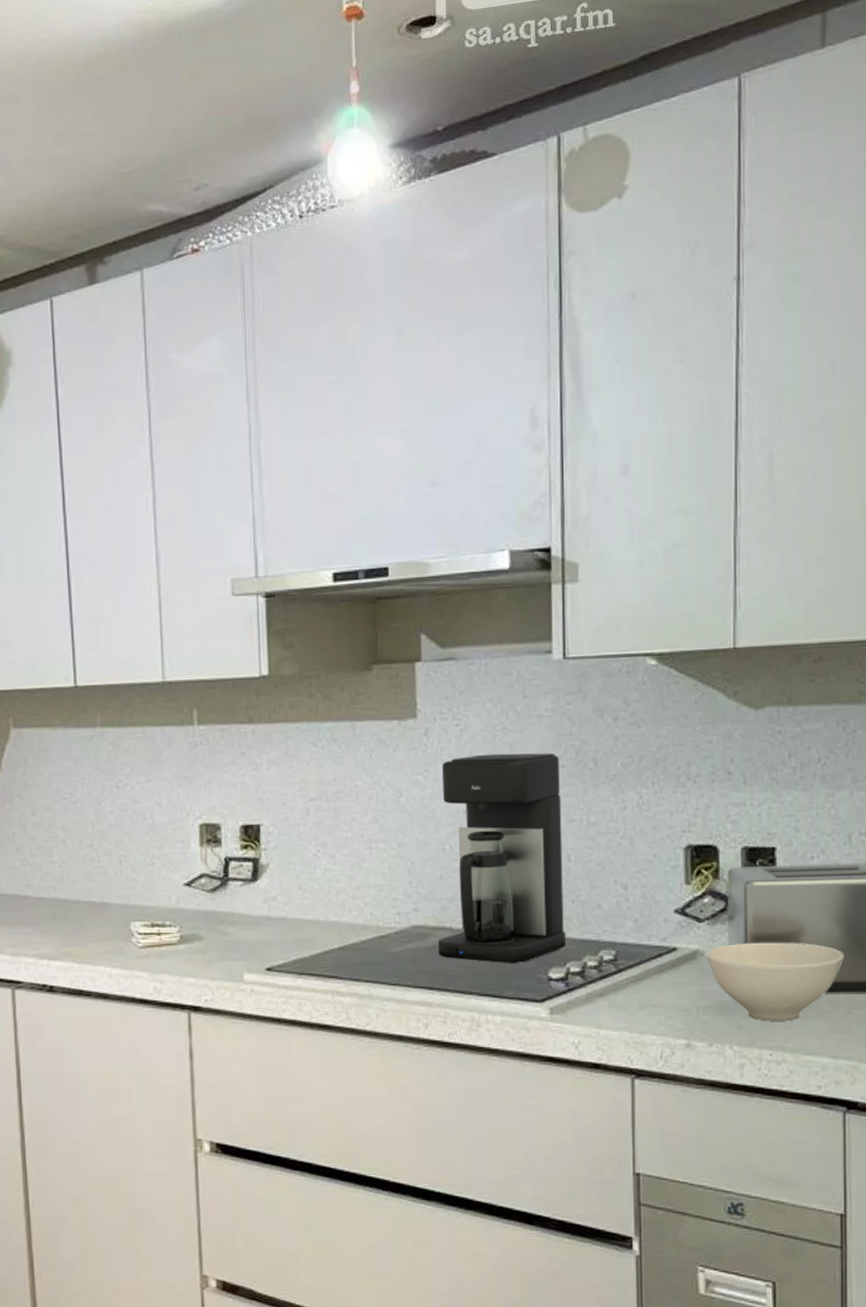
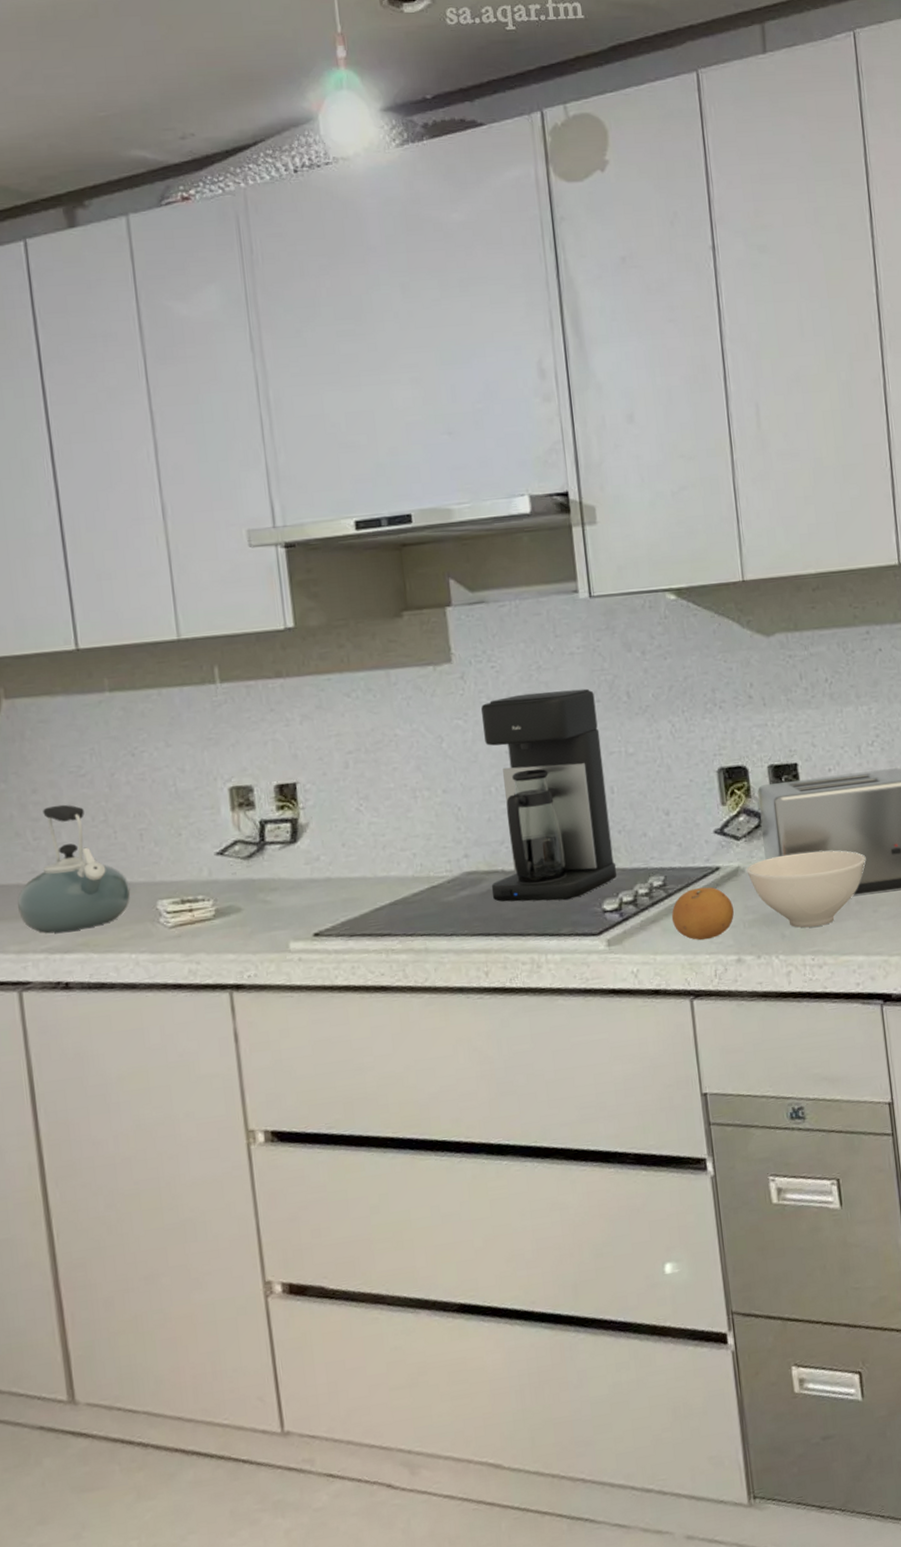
kettle: none [14,827,109,941] -> present [17,804,131,934]
fruit: none [619,967,687,1020] -> present [671,887,734,941]

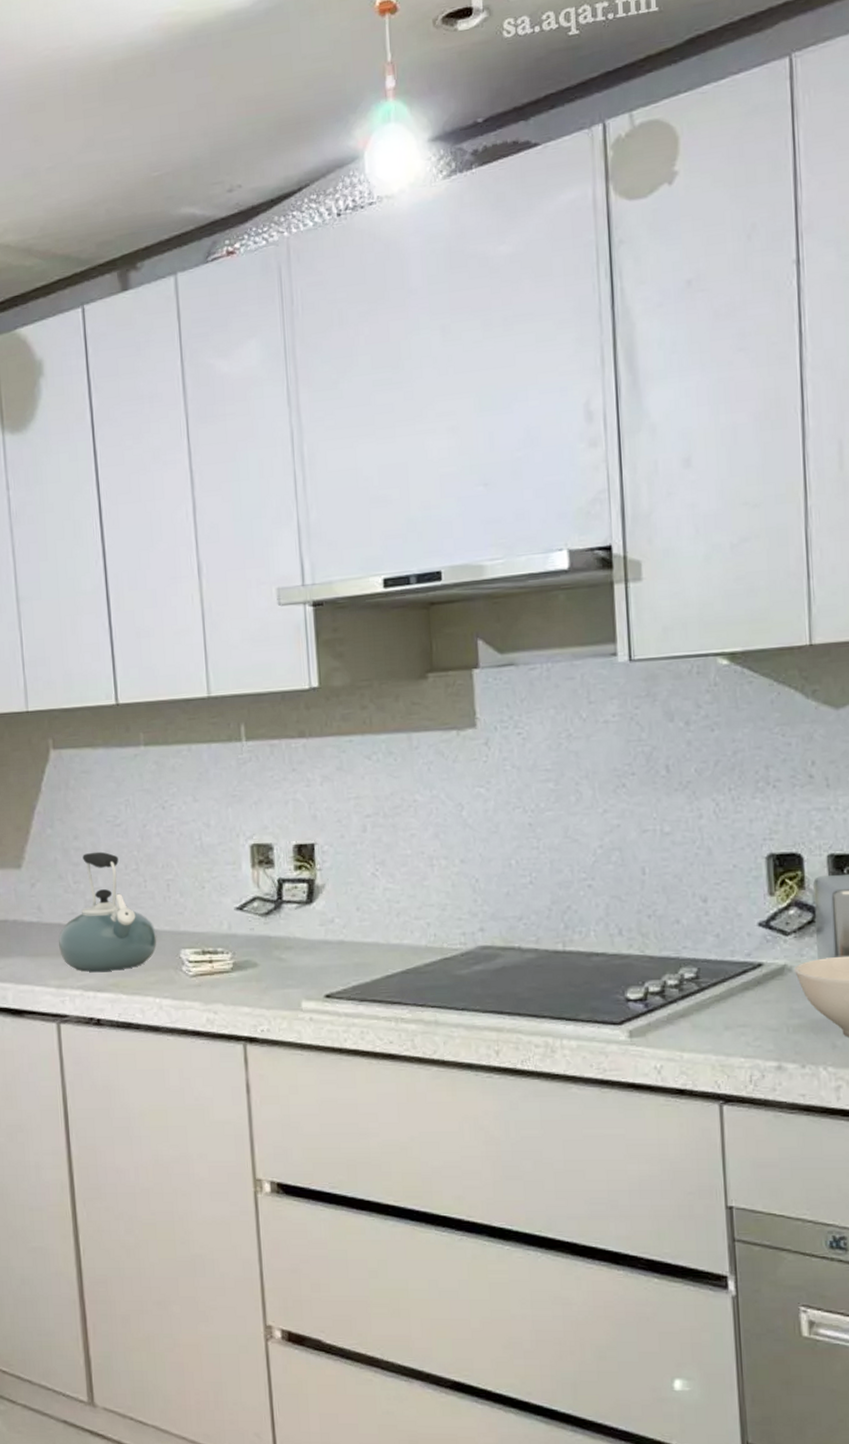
coffee maker: present [480,688,617,902] -> none [504,760,644,985]
fruit: present [671,887,734,941] -> none [703,984,776,1042]

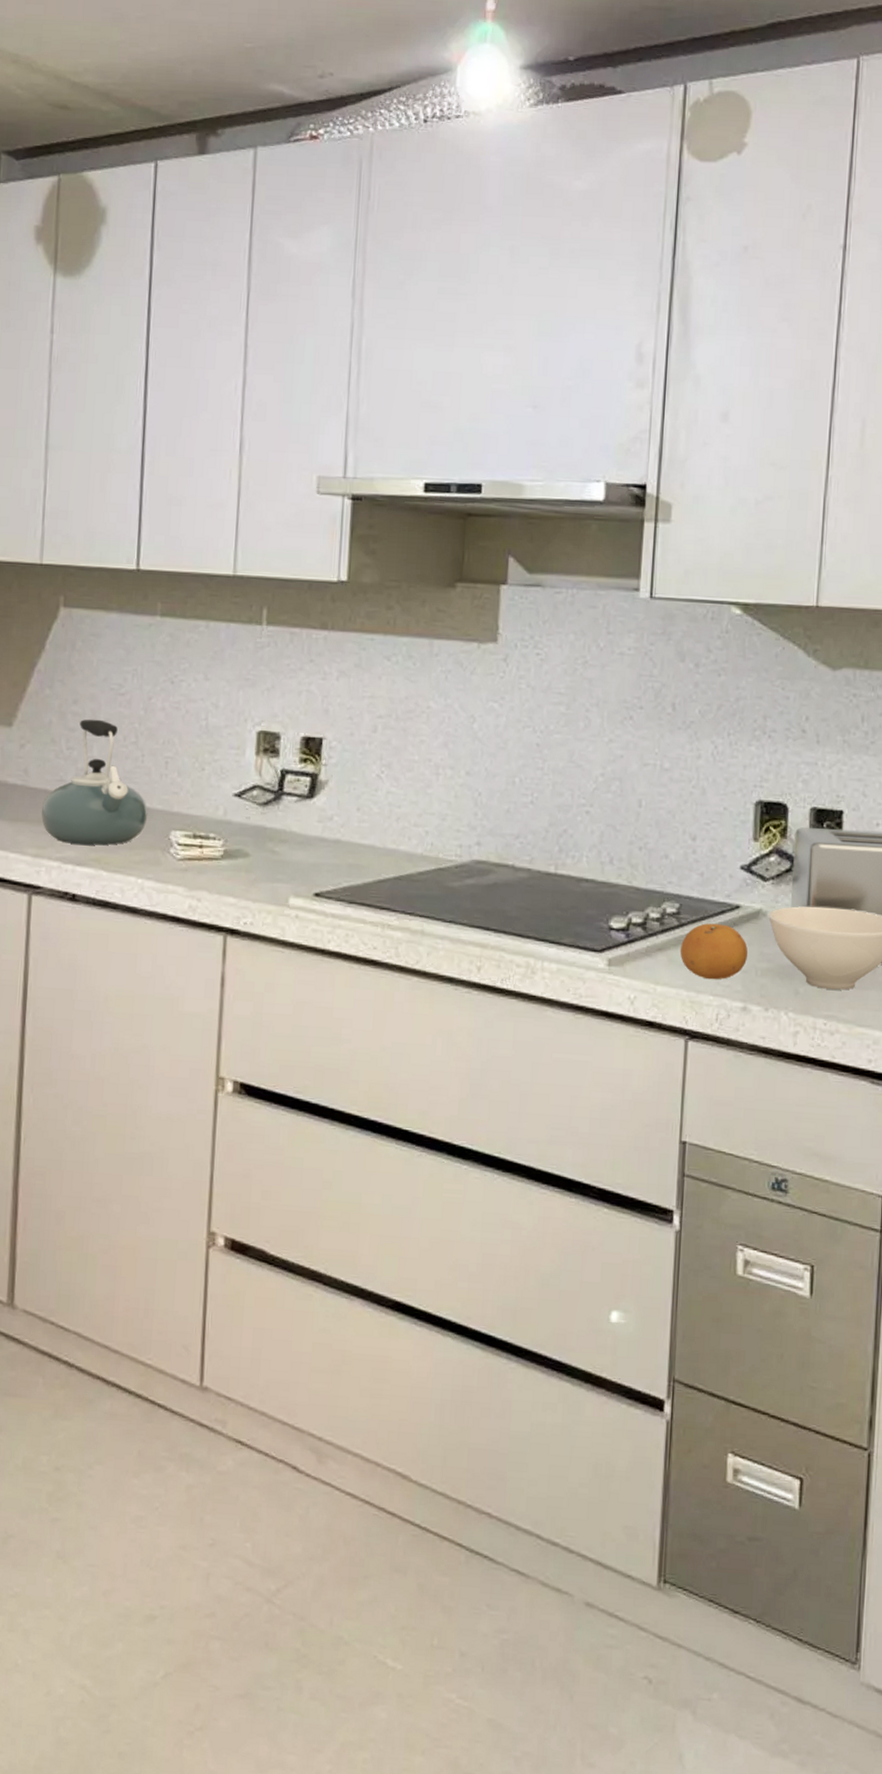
fruit: none [703,984,776,1042] -> present [679,923,748,980]

